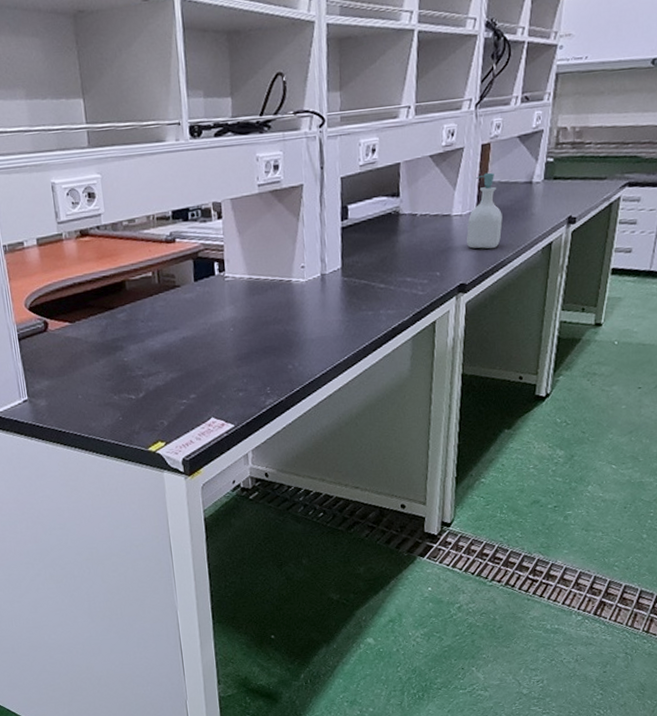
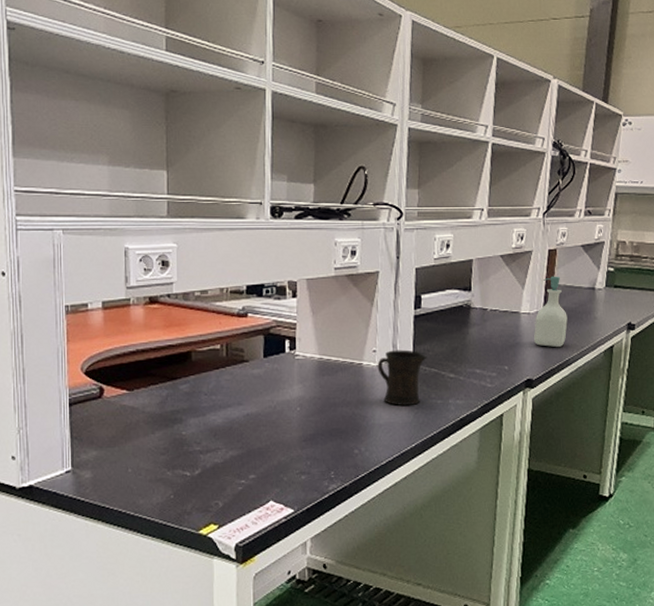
mug: none [306,263,356,320] -> present [377,349,427,406]

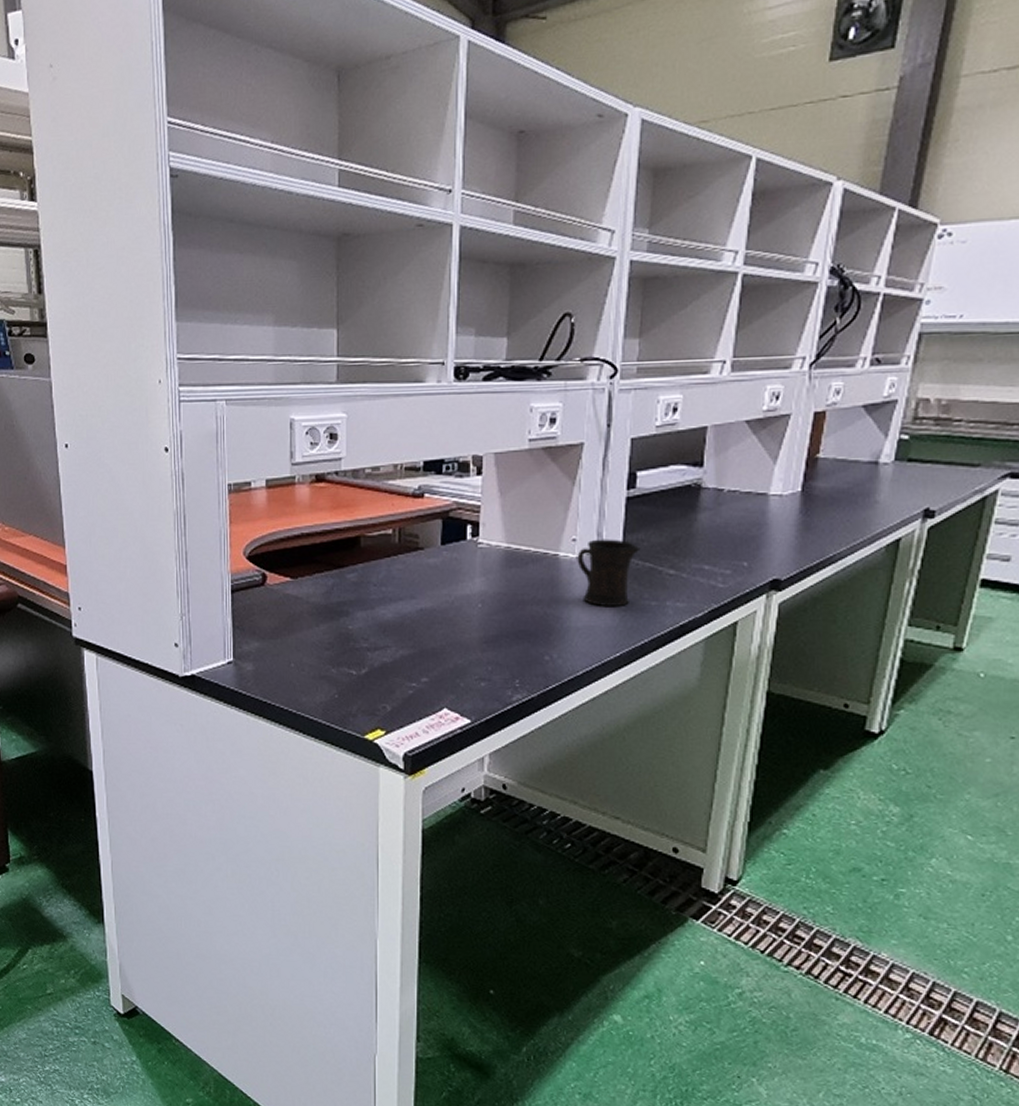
soap bottle: present [534,276,568,348] -> none [786,446,836,540]

